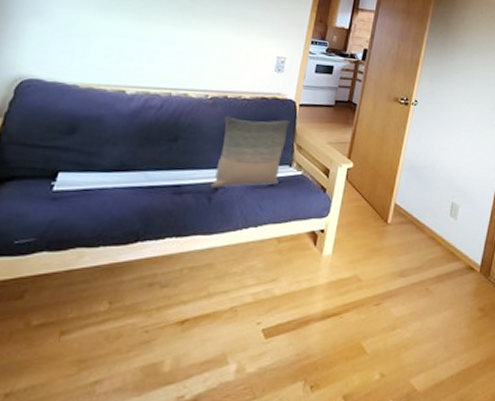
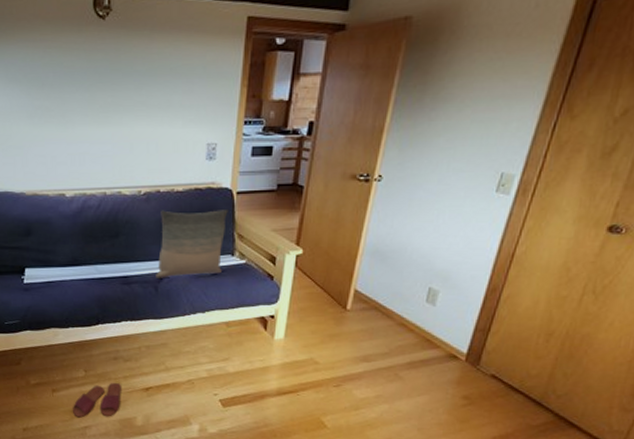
slippers: none [82,317,152,369] -> present [73,383,121,418]

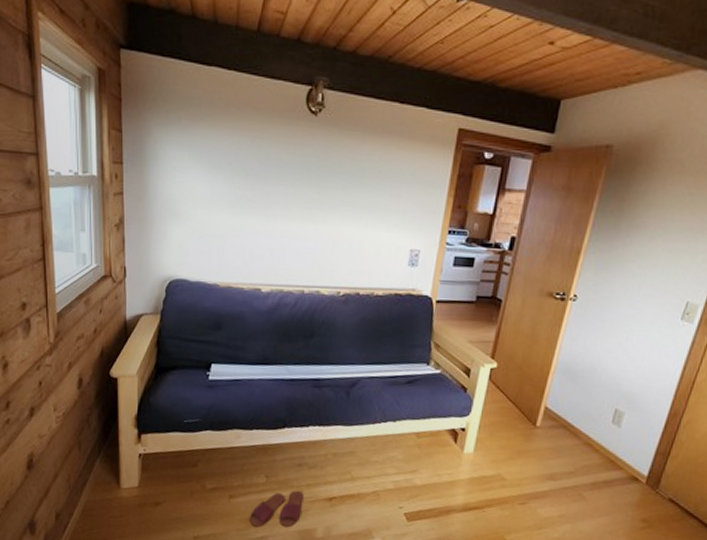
pillow: present [156,210,228,278] -> none [348,313,427,384]

